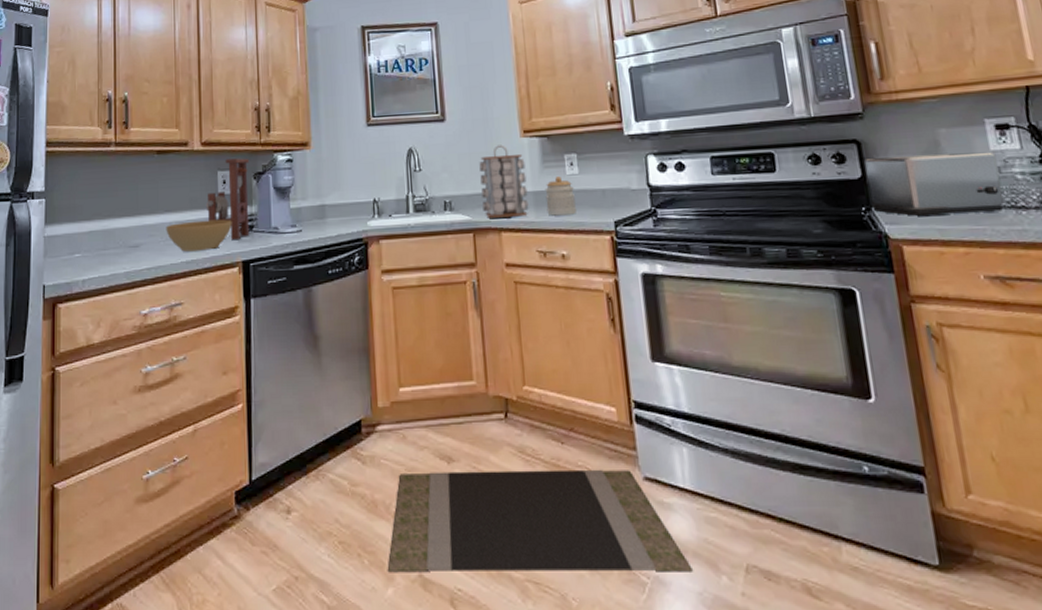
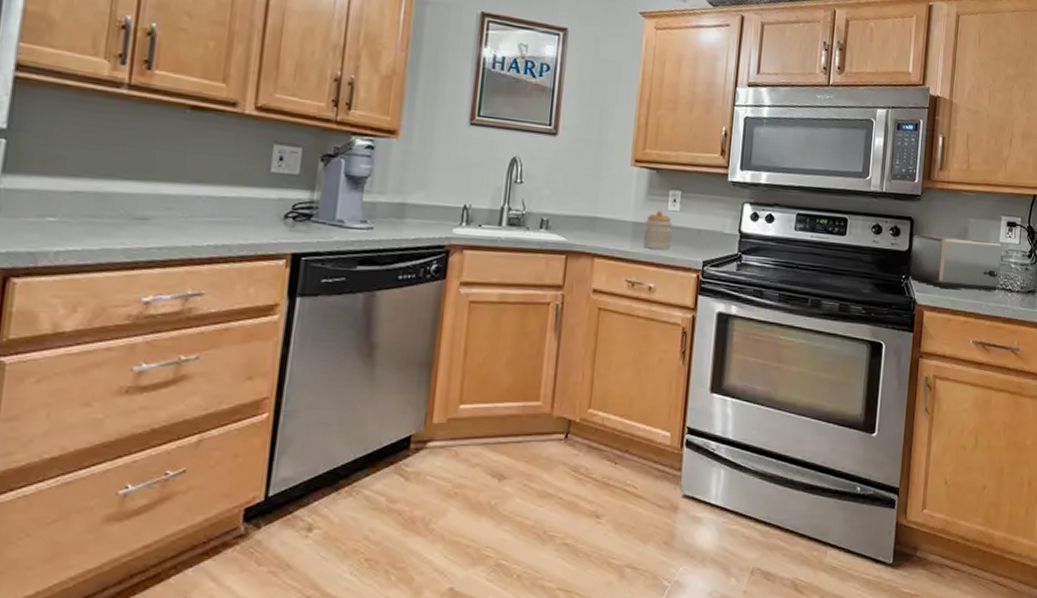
bowl: present [166,219,232,252] -> none [190,198,285,236]
paper towel holder: present [205,158,250,241] -> none [251,132,318,229]
doormat: present [387,469,693,572] -> none [415,487,708,586]
spice rack: present [478,145,529,219] -> none [580,170,631,246]

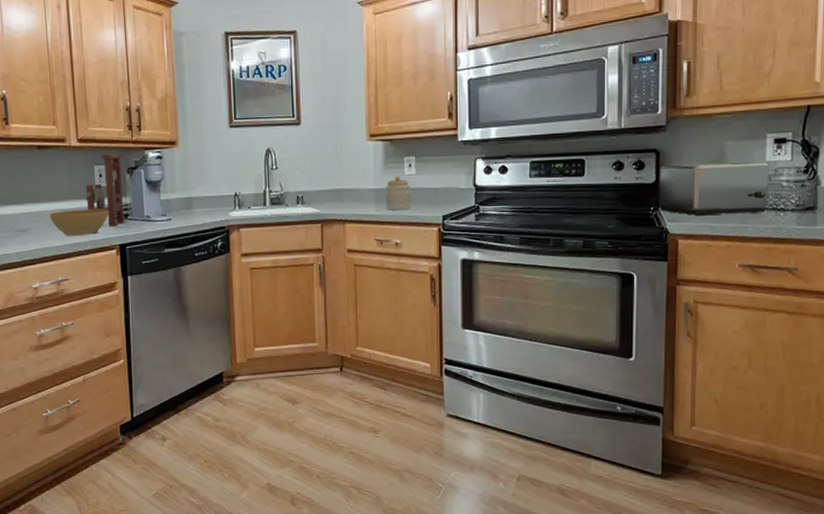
bowl: none [190,198,285,236] -> present [49,208,109,236]
paper towel holder: none [251,132,318,229] -> present [84,154,125,227]

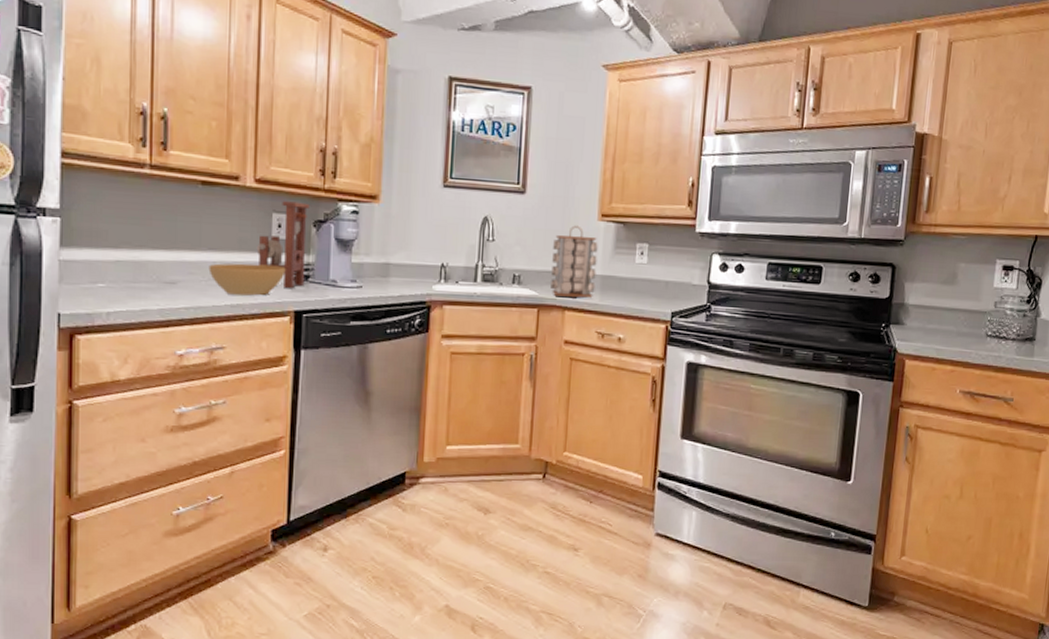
spice rack: none [328,147,370,212] -> present [550,225,598,299]
jar: present [385,176,411,210] -> none [611,264,640,302]
toaster: present [658,162,770,216] -> none [889,281,997,340]

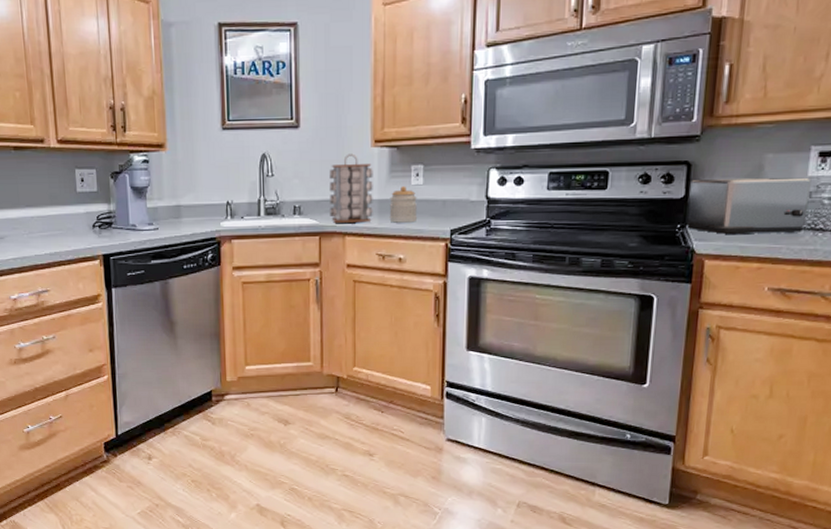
bowl: present [208,263,286,296] -> none [28,215,92,244]
paper towel holder: present [256,201,309,289] -> none [65,157,109,236]
jar: none [611,264,640,302] -> present [389,186,417,223]
toaster: none [889,281,997,340] -> present [686,177,811,235]

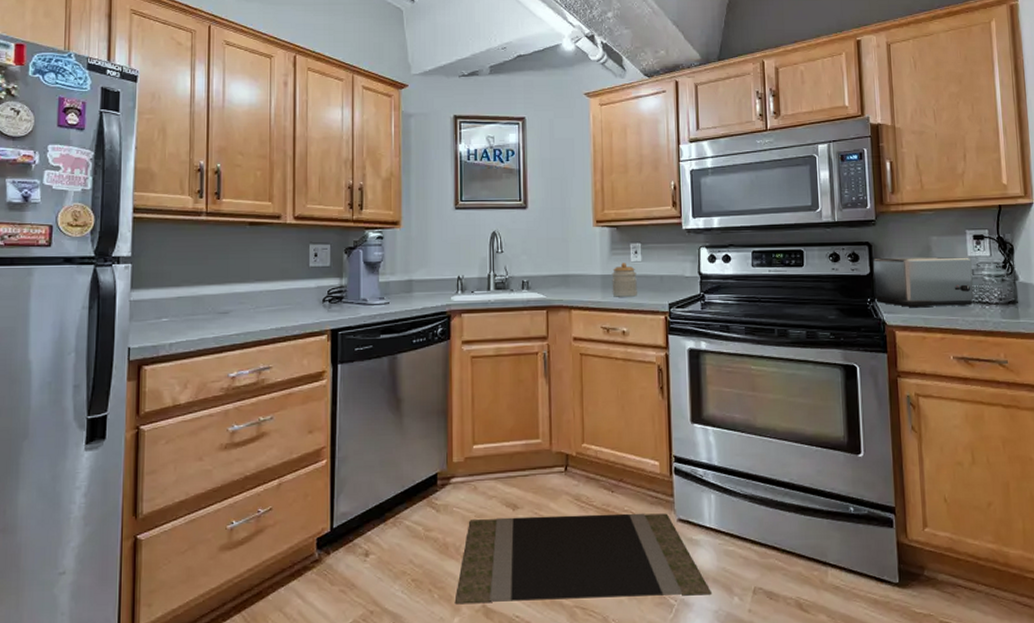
doormat: none [231,431,475,506] -> present [454,513,711,603]
spice rack: present [328,153,373,224] -> none [554,232,597,298]

